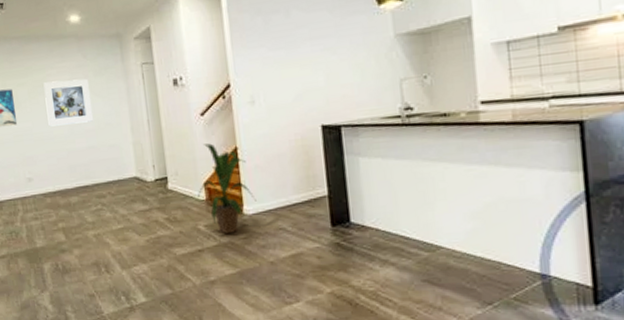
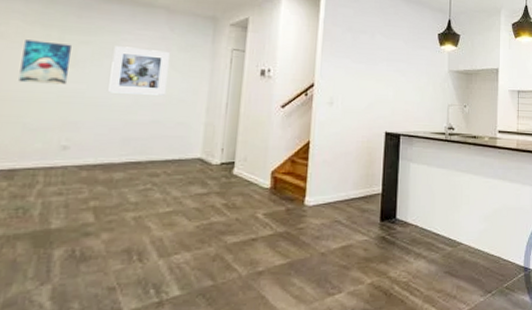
house plant: present [198,143,256,235] -> none [263,134,319,224]

